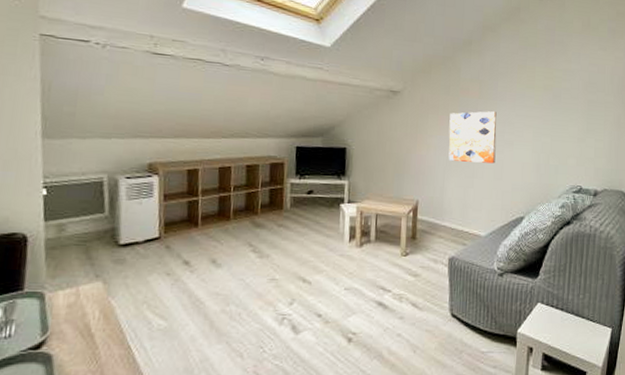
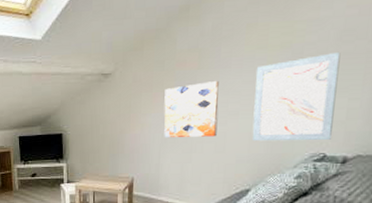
wall art: none [524,99,587,174] -> present [252,51,341,142]

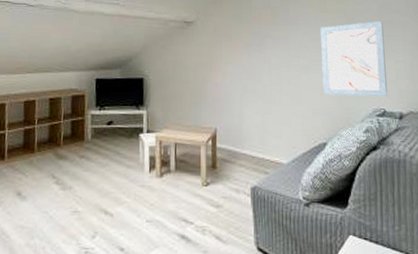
wall art: present [164,81,219,137] -> none [243,37,292,89]

